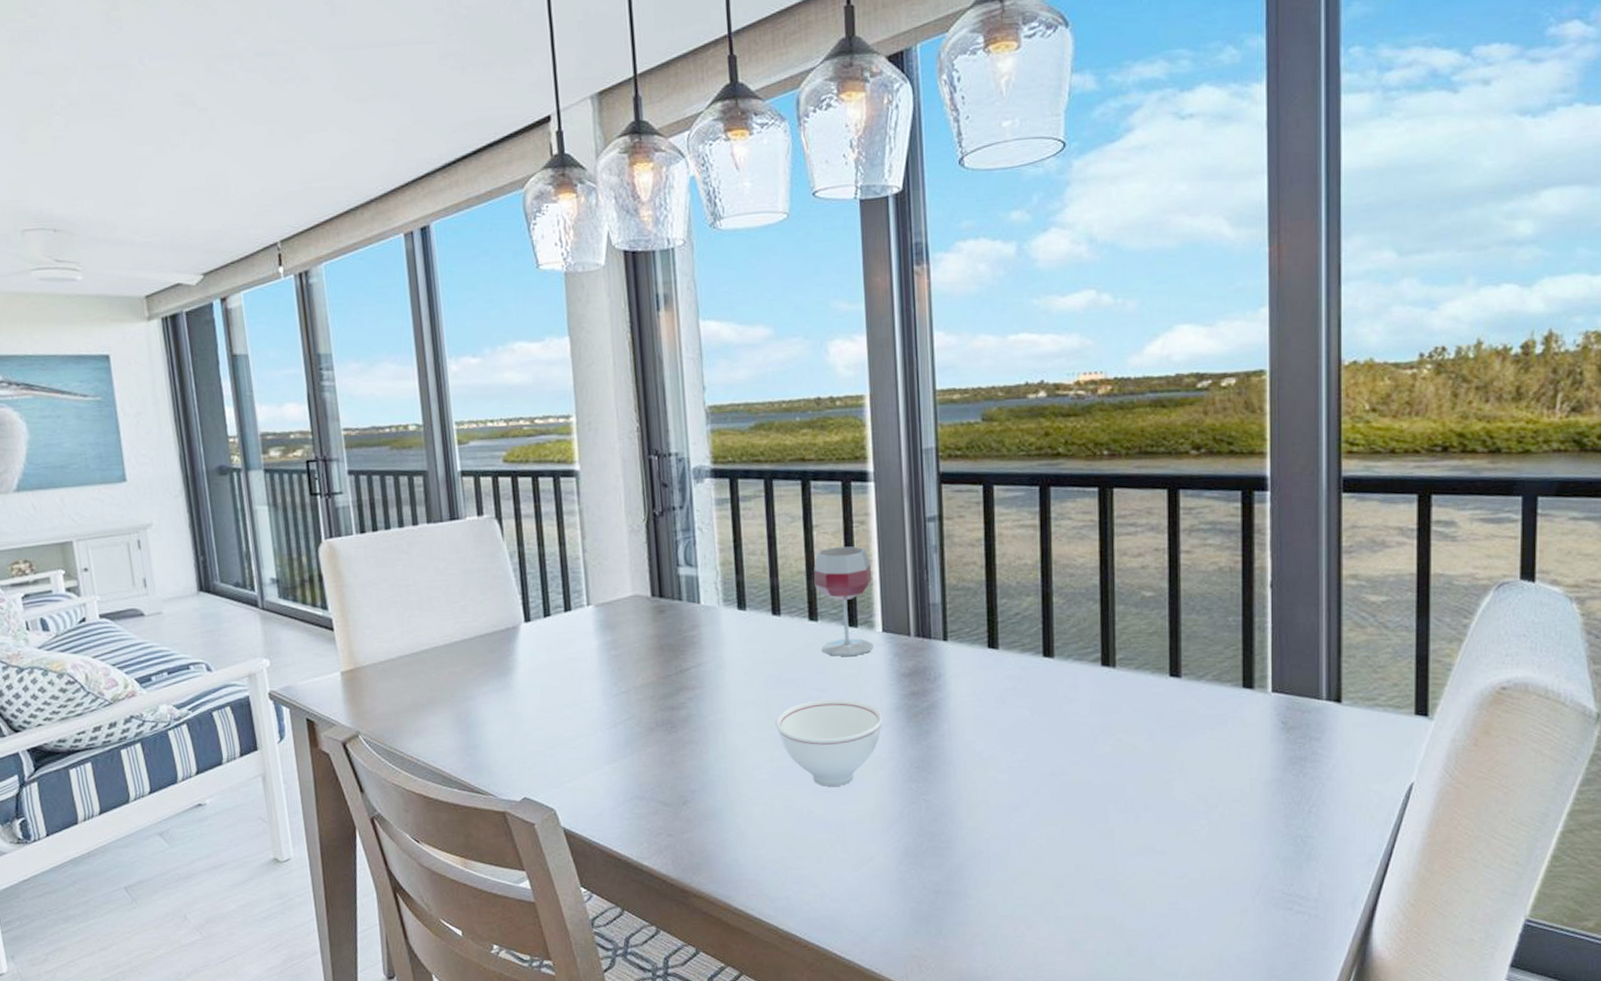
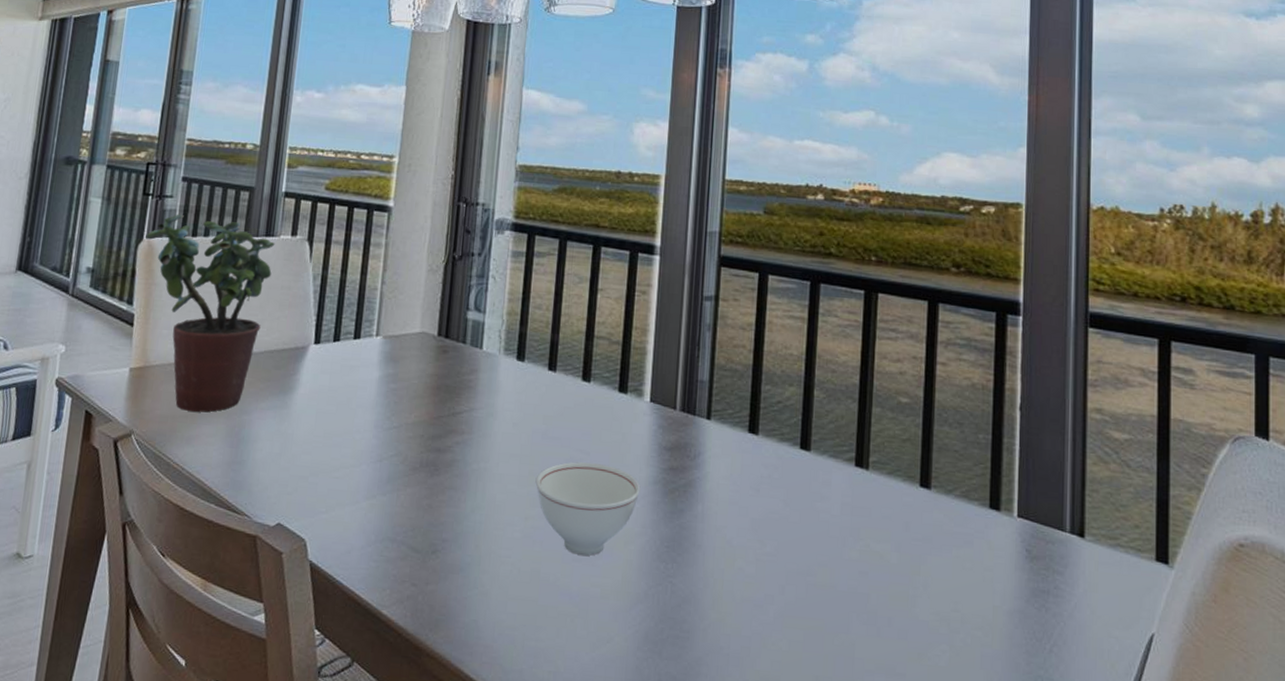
potted plant: none [324,510,466,705] -> present [146,214,275,412]
wineglass: present [813,546,873,657] -> none [590,312,647,423]

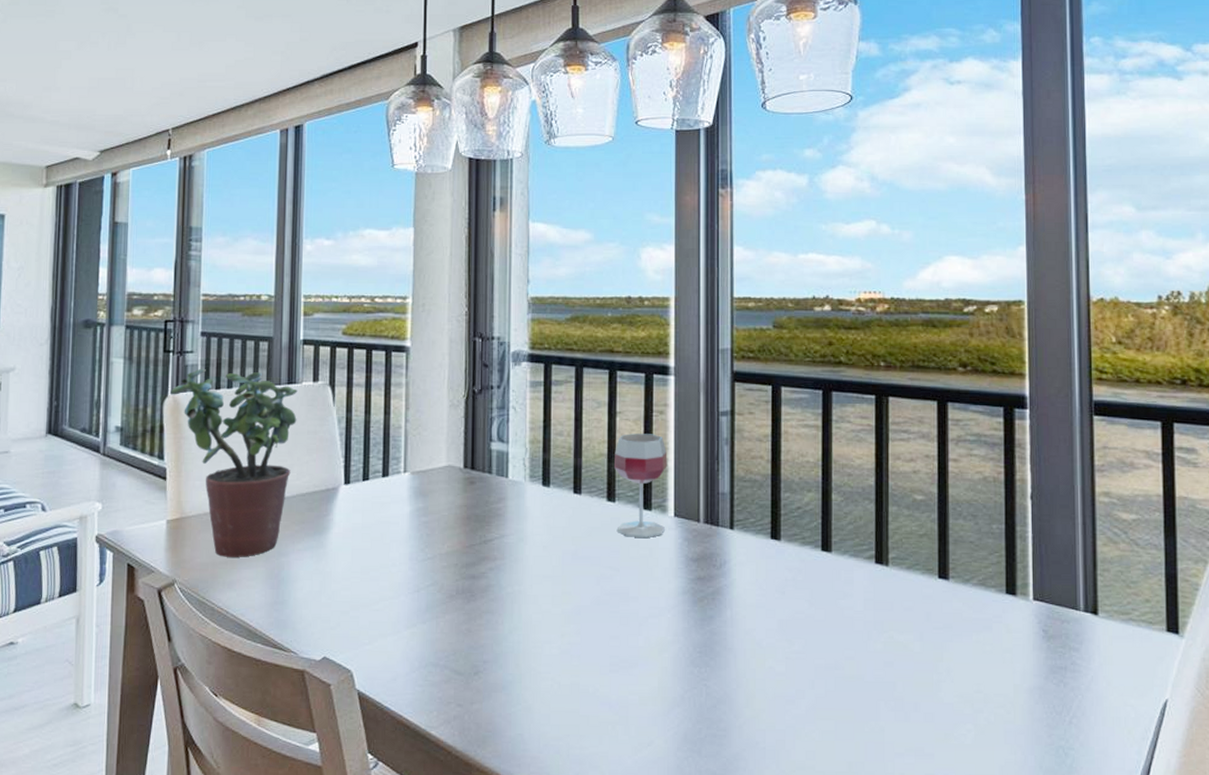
bowl: present [535,462,641,556] -> none [569,579,670,666]
wineglass: none [590,312,647,423] -> present [613,433,668,539]

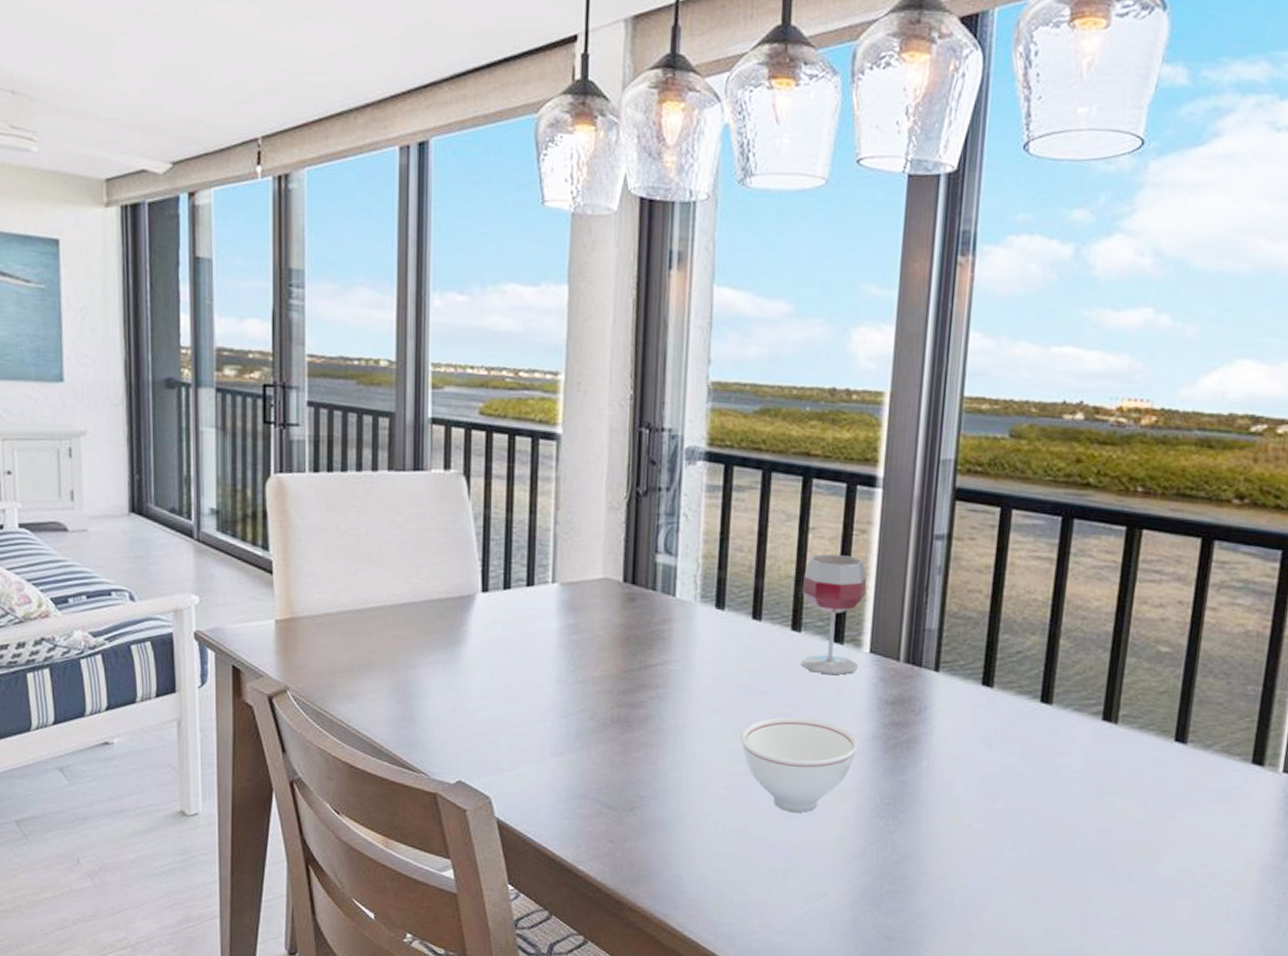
potted plant: present [170,368,298,557] -> none [273,445,426,667]
bowl: none [569,579,670,666] -> present [740,717,859,813]

